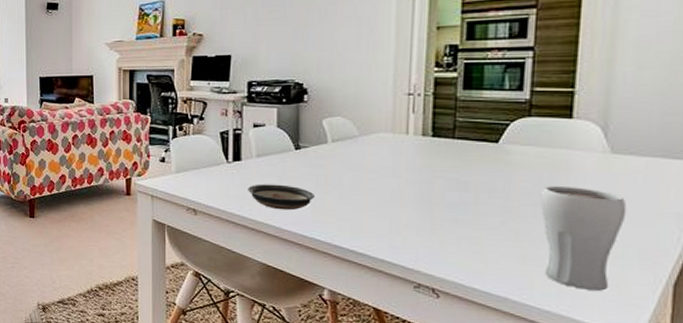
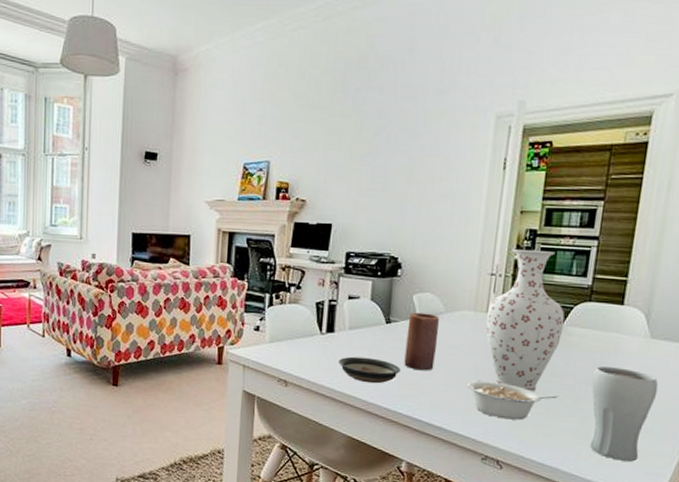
candle: none [318,137,354,196] -> present [404,312,440,371]
legume: none [392,205,499,246] -> present [468,380,558,420]
vase: none [406,66,501,216] -> present [486,250,565,392]

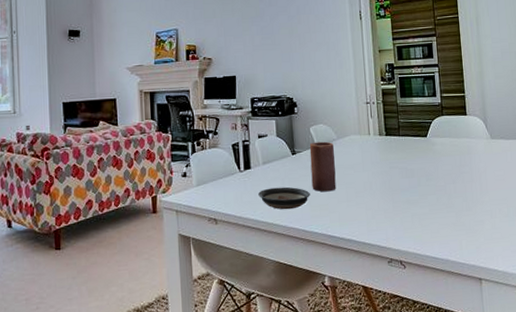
legume: present [468,380,558,420] -> none [366,192,435,224]
vase: present [486,250,565,392] -> none [369,80,428,197]
drinking glass: present [589,366,659,462] -> none [456,166,506,244]

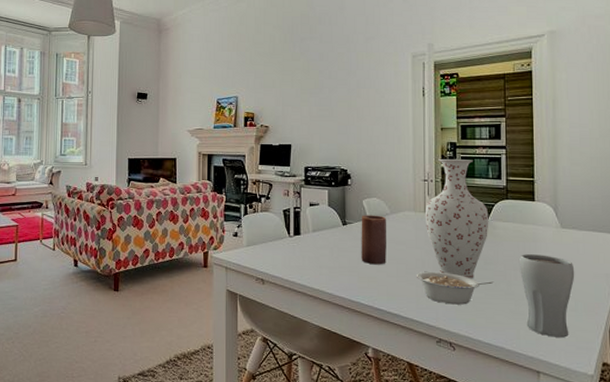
saucer: present [258,186,310,210] -> none [306,255,359,278]
legume: none [366,192,435,224] -> present [417,271,493,305]
vase: none [369,80,428,197] -> present [424,159,489,280]
drinking glass: none [456,166,506,244] -> present [518,254,575,338]

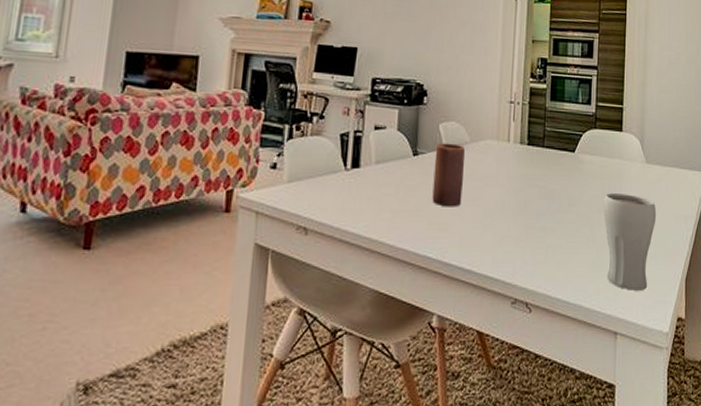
legume: present [417,271,493,305] -> none [495,214,576,255]
vase: present [424,159,489,280] -> none [508,78,576,224]

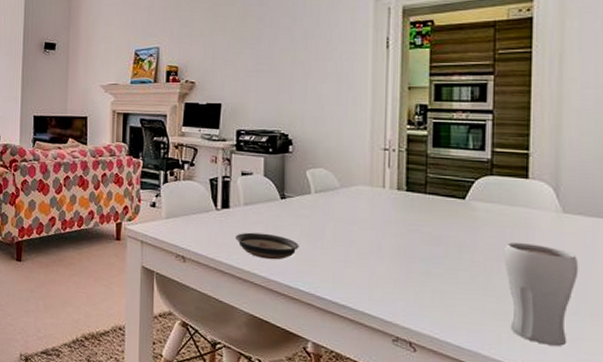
saucer: none [364,195,429,225] -> present [236,232,299,260]
candle: present [432,143,466,207] -> none [302,187,336,247]

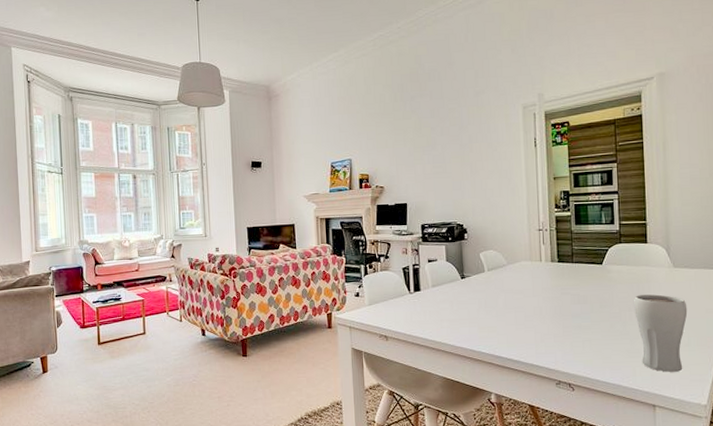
saucer: present [236,232,299,260] -> none [427,308,479,330]

